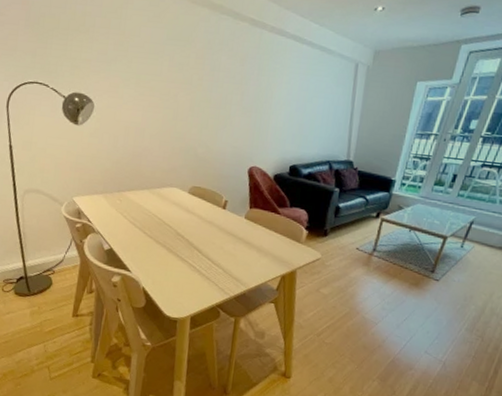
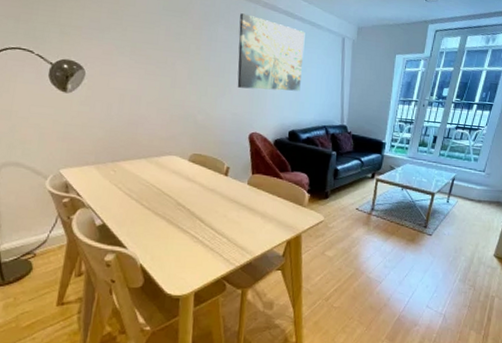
wall art: none [238,40,314,124] -> present [237,13,305,92]

